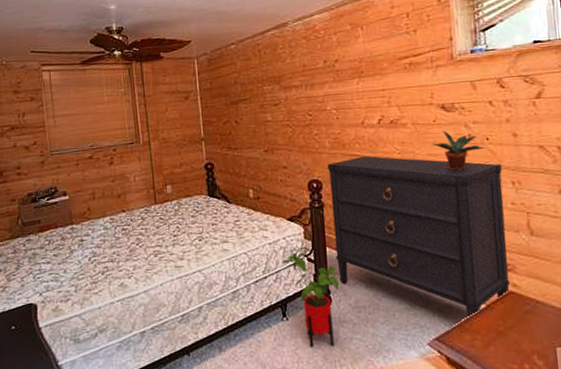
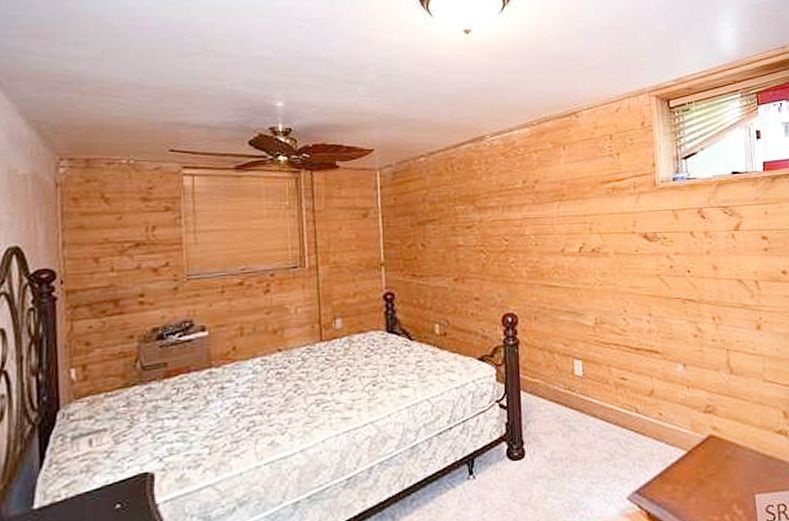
house plant: present [282,246,340,347] -> none [470,390,535,510]
dresser: present [327,156,511,316] -> none [524,287,711,464]
potted plant: present [432,131,485,170] -> none [634,261,686,304]

